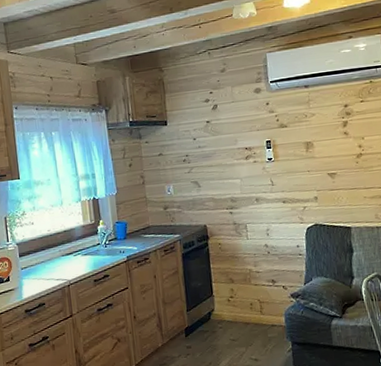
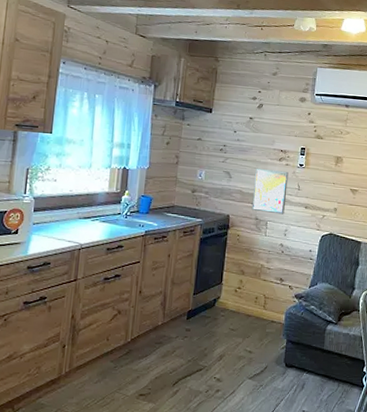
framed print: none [223,168,262,216] -> present [251,168,289,215]

